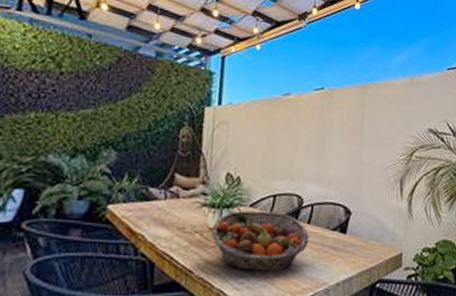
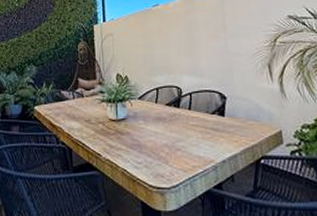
fruit basket: present [211,210,309,272] -> none [111,101,192,152]

